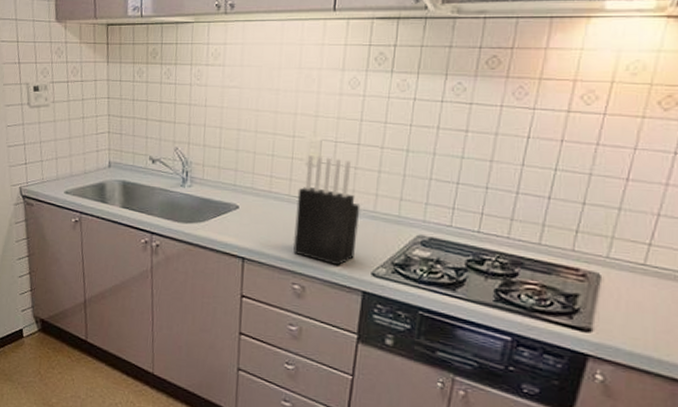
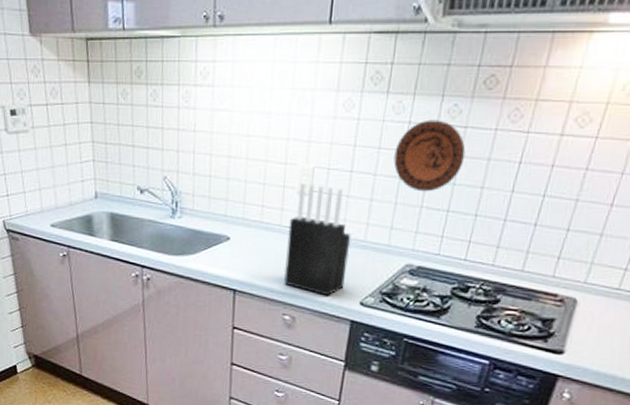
decorative plate: none [400,96,472,165] -> present [393,120,466,192]

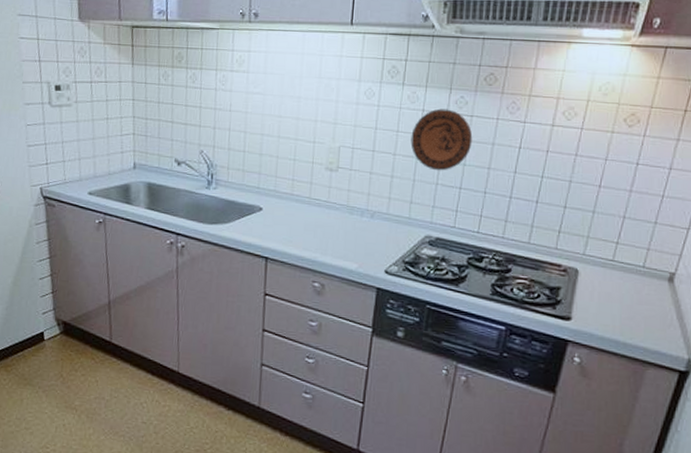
knife block: present [283,183,351,296] -> none [313,160,375,265]

